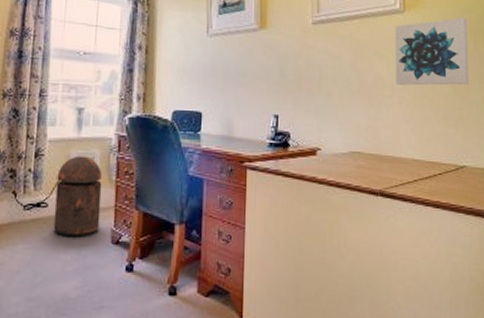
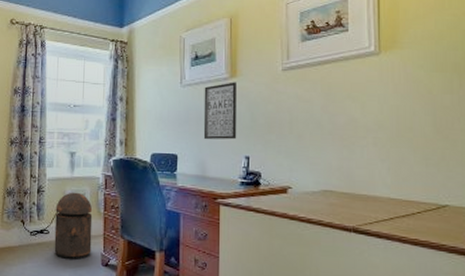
wall art: none [230,33,267,96] -> present [203,82,237,140]
wall art: present [394,18,469,86] -> none [369,56,453,126]

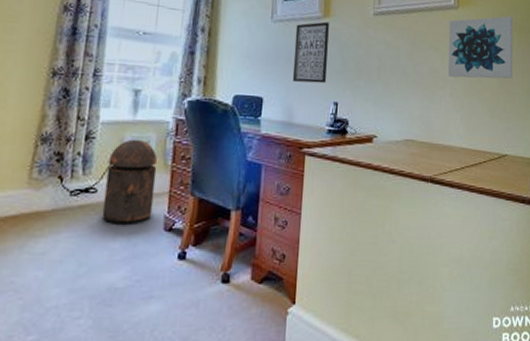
wall art: none [369,56,453,126] -> present [447,16,513,79]

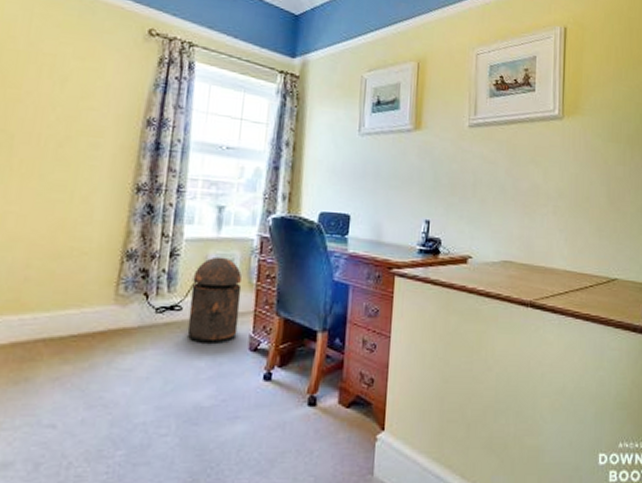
wall art: present [292,21,329,84] -> none [381,134,421,201]
wall art: present [447,16,513,79] -> none [550,127,625,196]

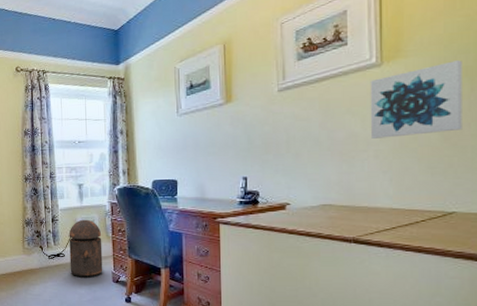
wall art: none [550,127,625,196] -> present [370,60,462,139]

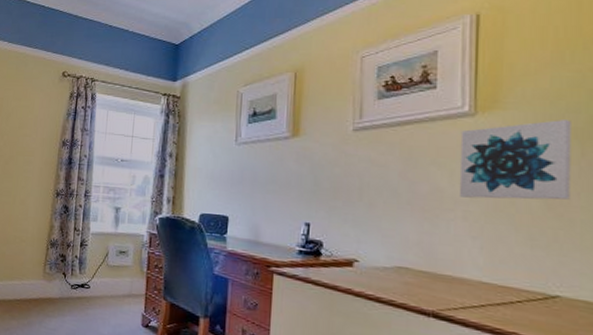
trash can: present [69,219,103,278] -> none [94,248,136,318]

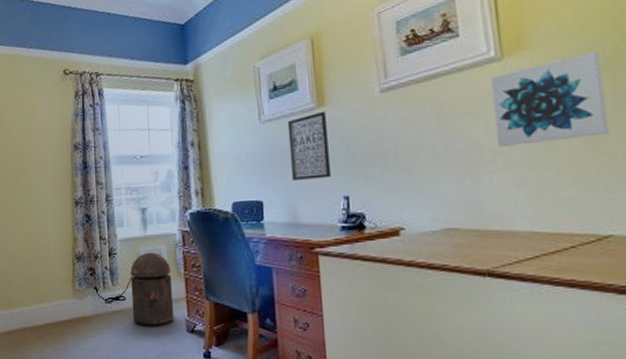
trash can: none [94,248,136,318] -> present [130,252,174,327]
wall art: none [258,141,299,204] -> present [287,111,332,182]

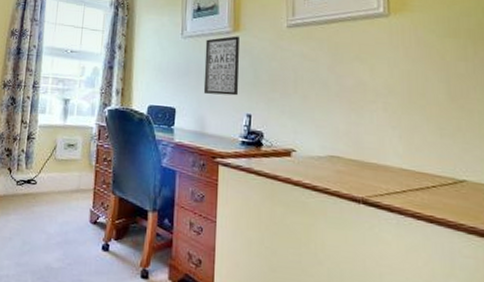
trash can: present [130,252,174,327] -> none [40,141,84,215]
wall art: present [490,52,609,147] -> none [378,22,468,93]

